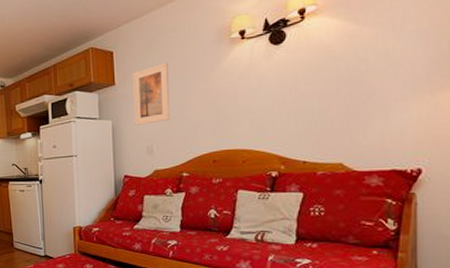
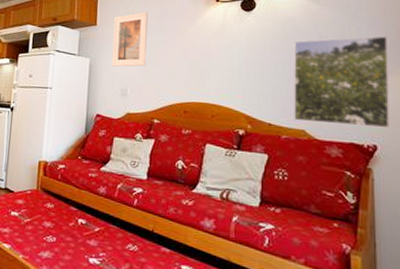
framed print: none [330,48,439,155] -> present [294,36,390,129]

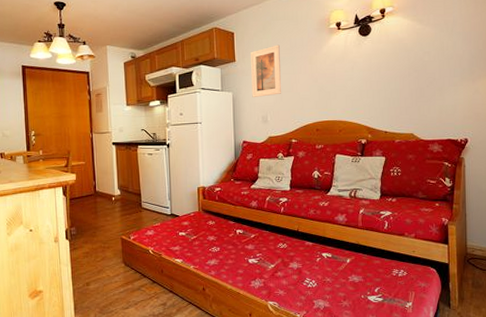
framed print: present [294,36,390,129] -> none [403,47,477,127]

